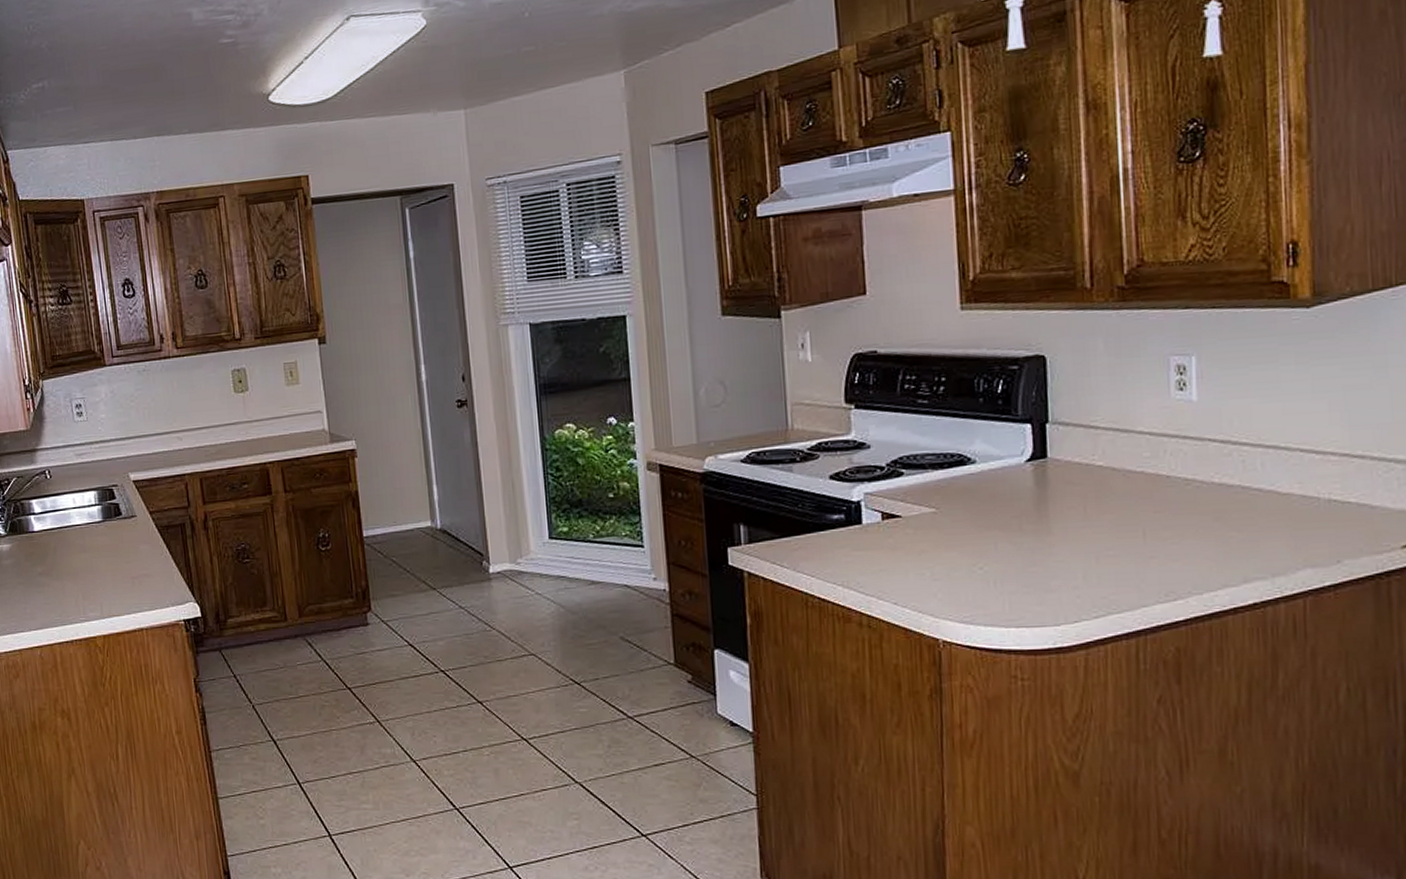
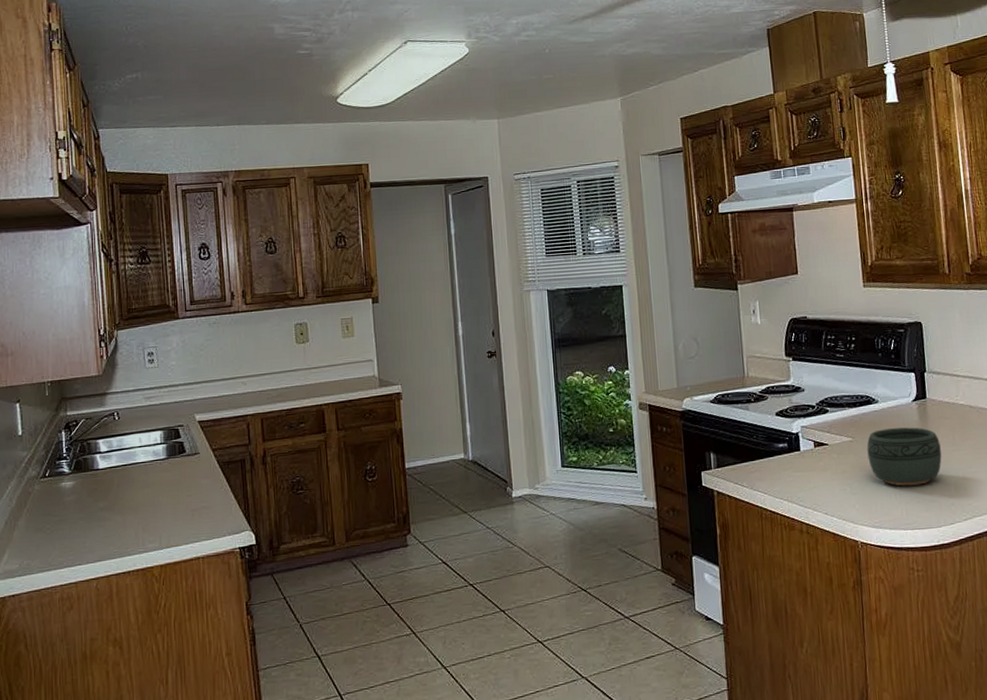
bowl: none [956,495,1066,572] -> present [867,427,942,486]

